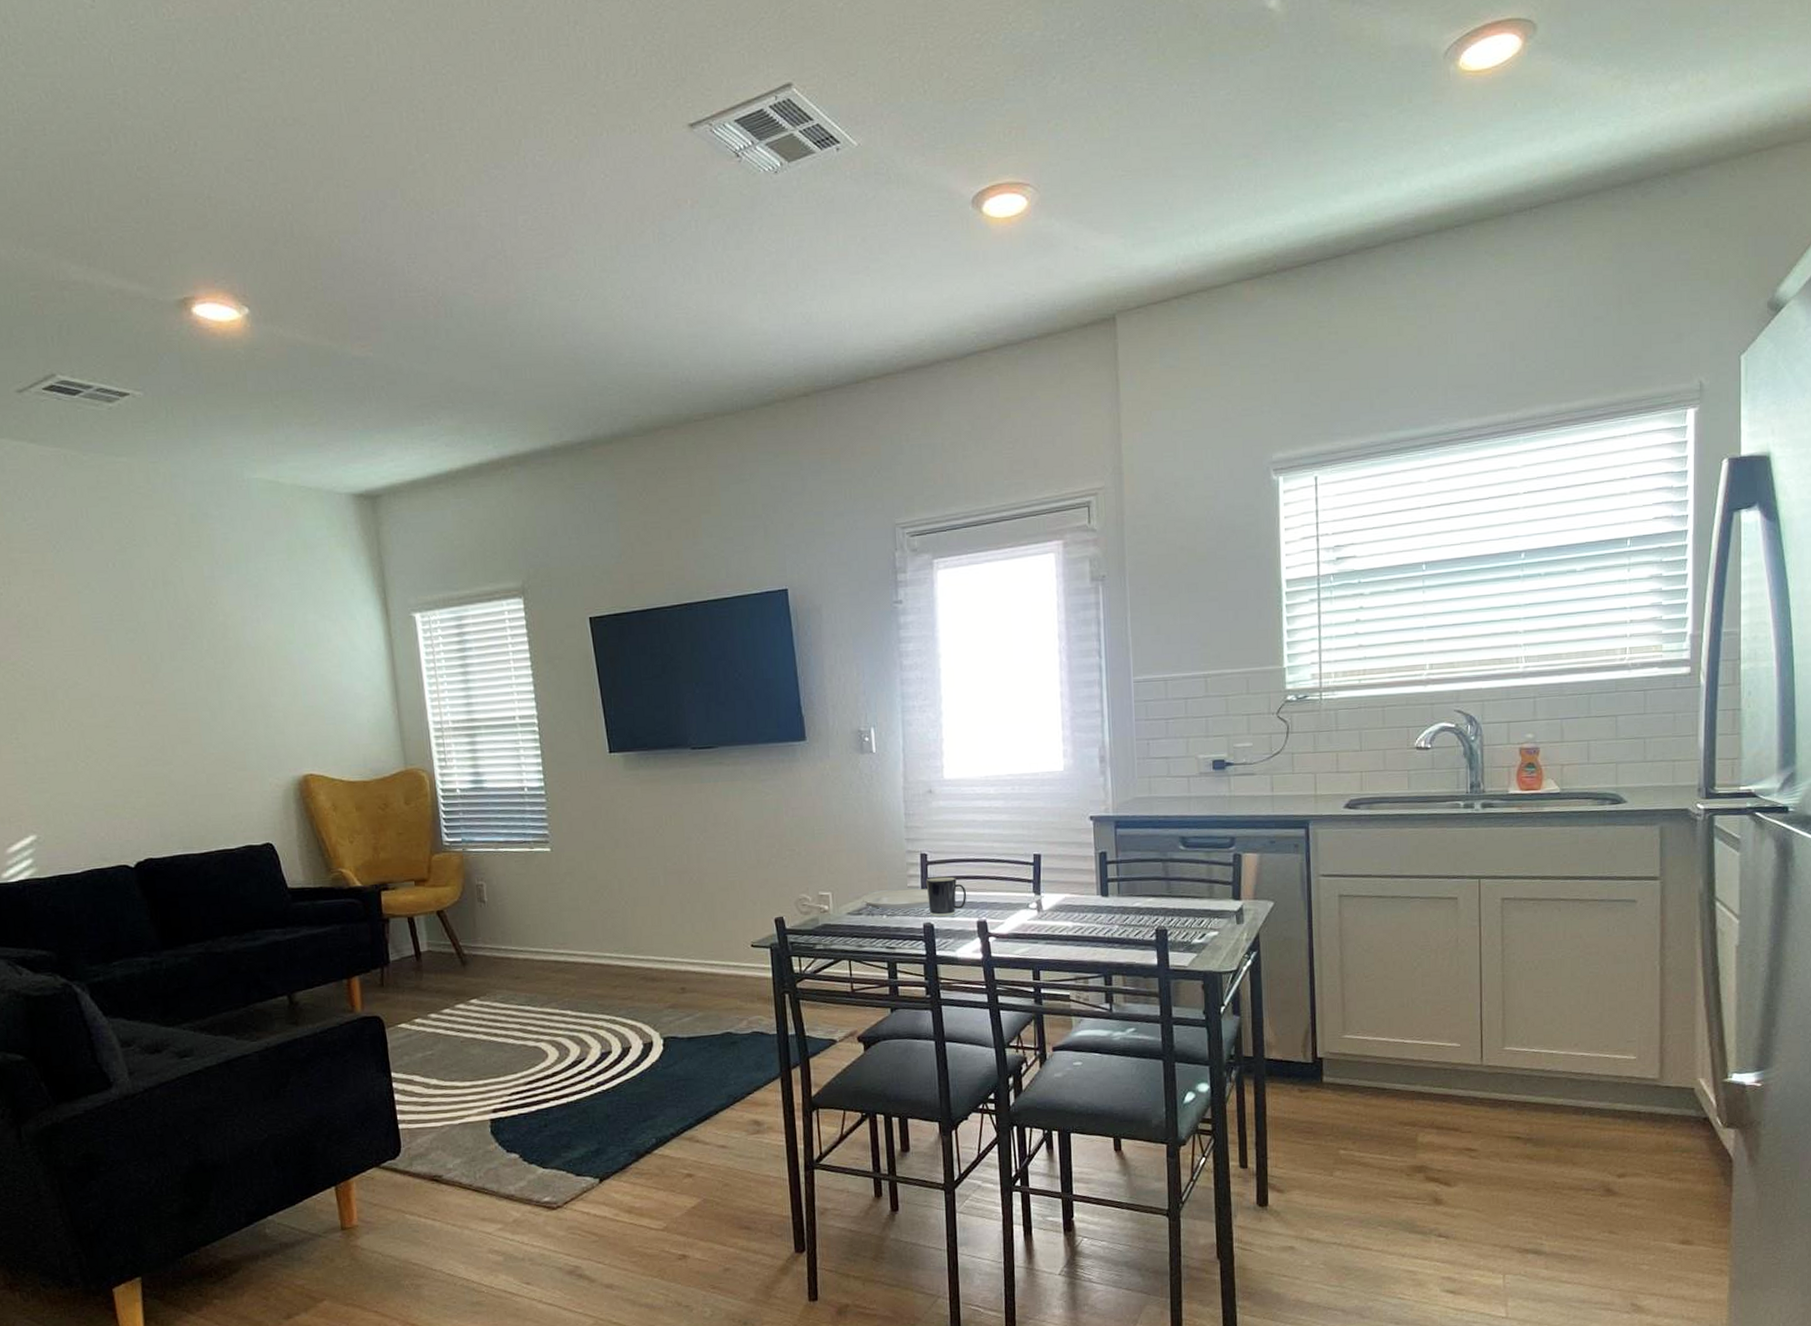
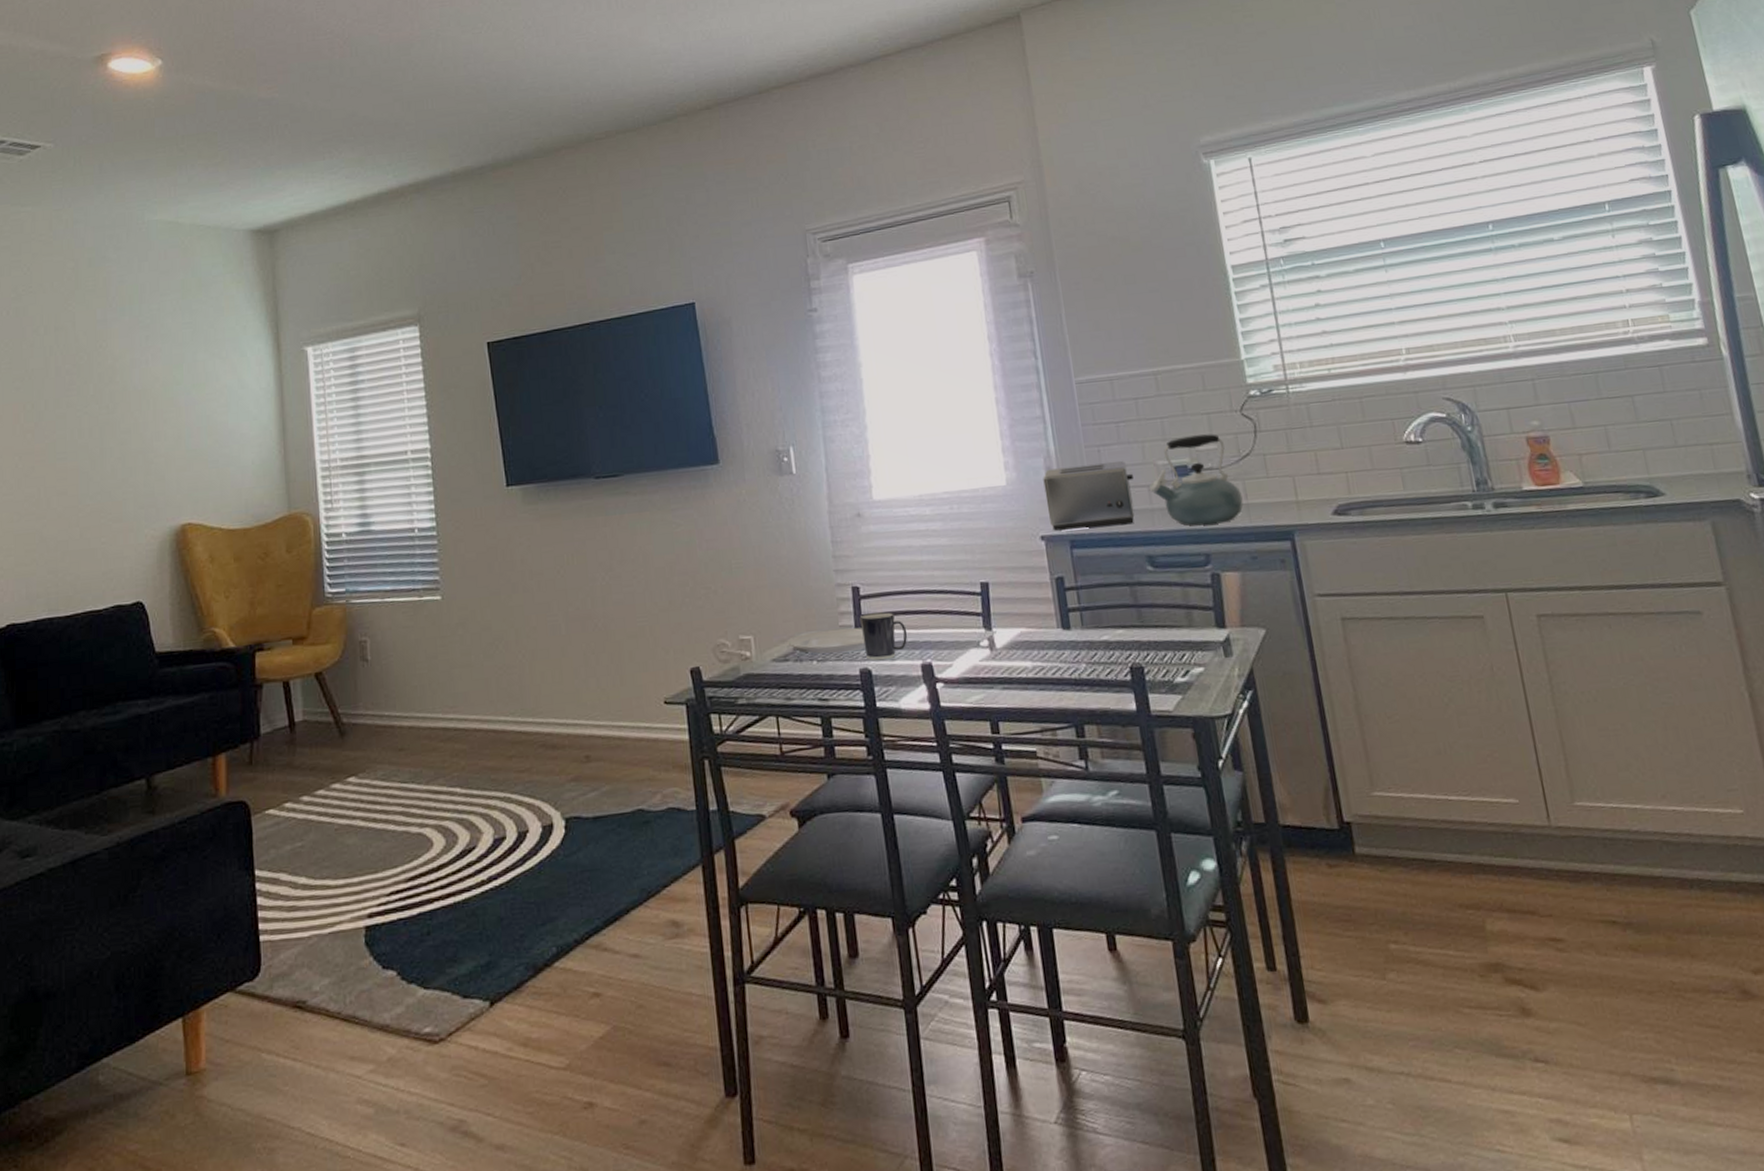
toaster: none [1096,754,1176,813] -> present [1043,461,1135,532]
kettle: none [1188,733,1269,813] -> present [1149,434,1243,526]

